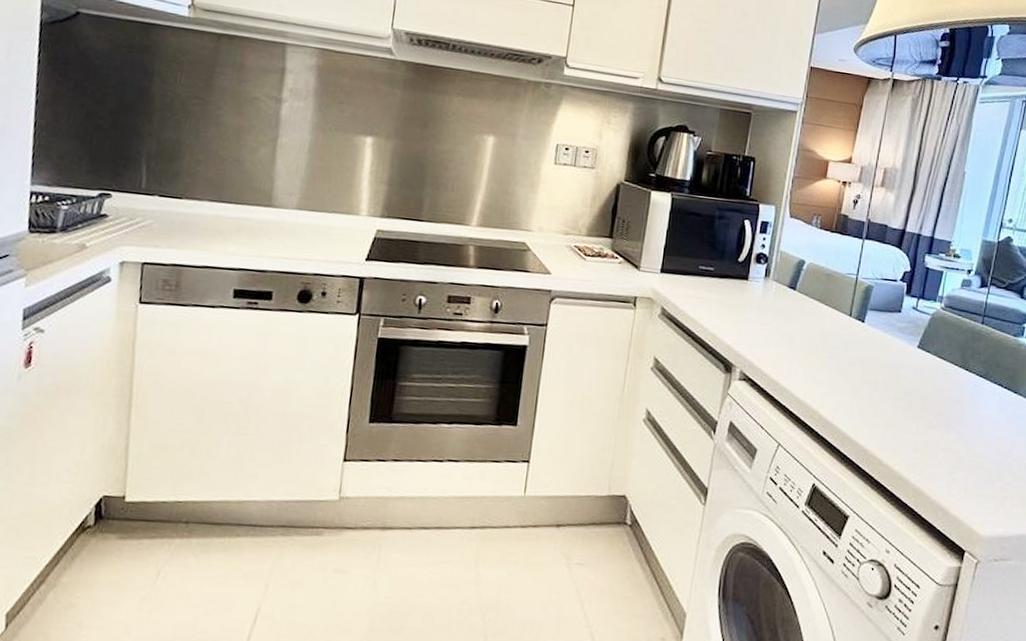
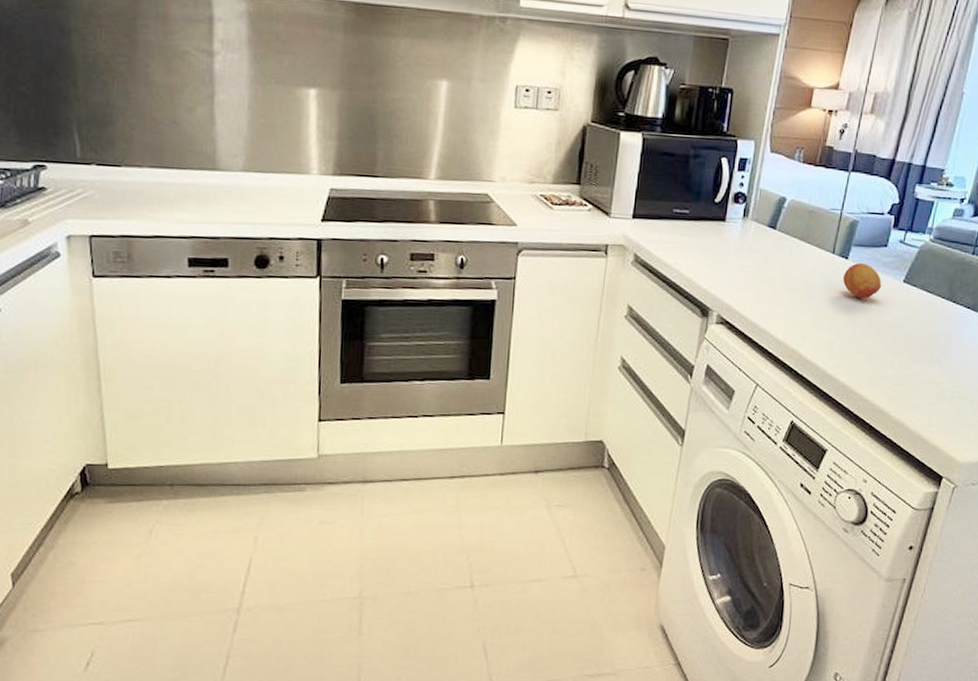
fruit: none [859,327,897,363] -> present [842,263,882,299]

